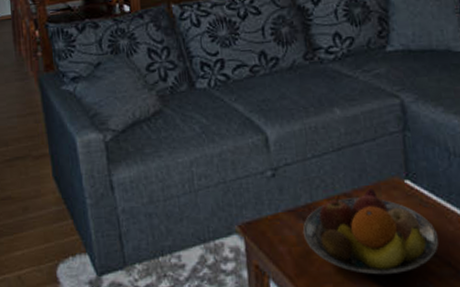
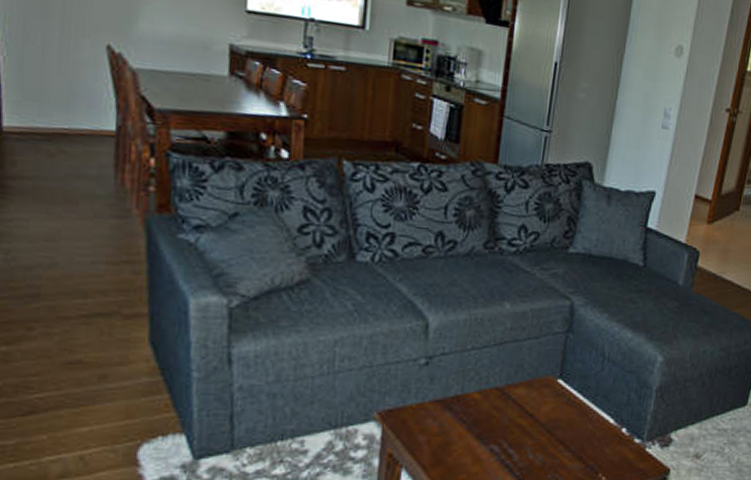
fruit bowl: present [303,188,439,275] -> none [447,385,577,467]

